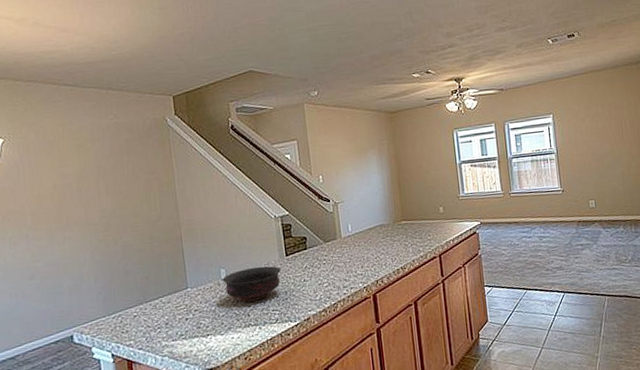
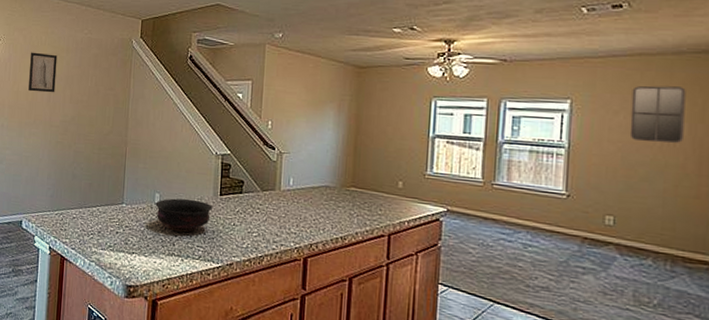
wall art: none [48,146,86,192] -> present [28,52,58,93]
home mirror: none [590,92,627,139] -> present [629,85,686,144]

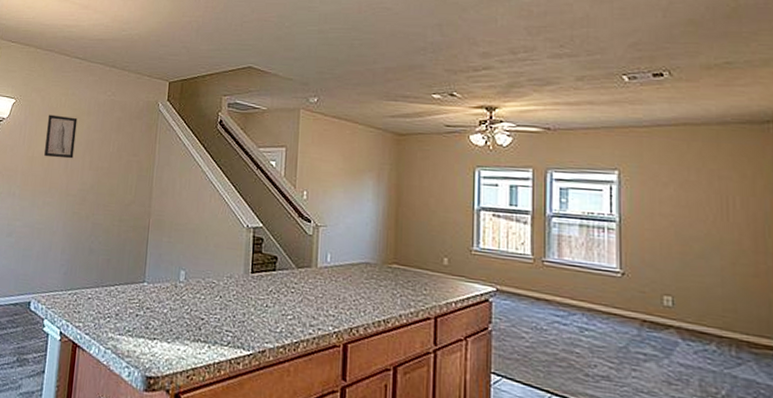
bowl: present [155,198,213,233] -> none [180,276,243,315]
home mirror: present [629,85,686,144] -> none [680,156,736,218]

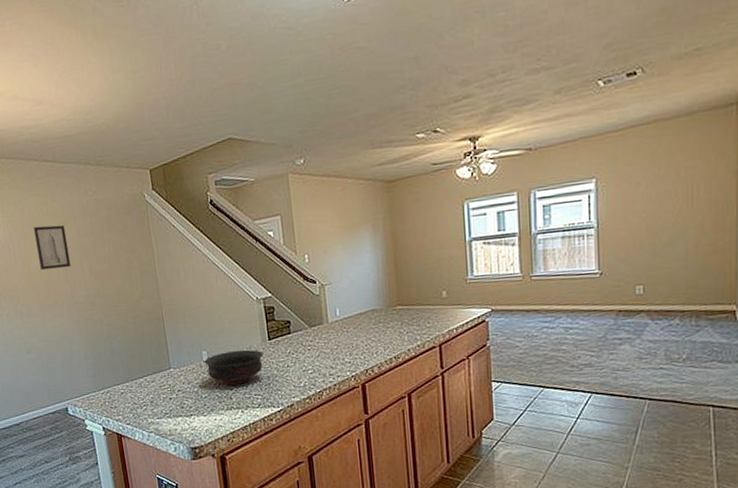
bowl: none [180,276,243,315] -> present [204,349,263,385]

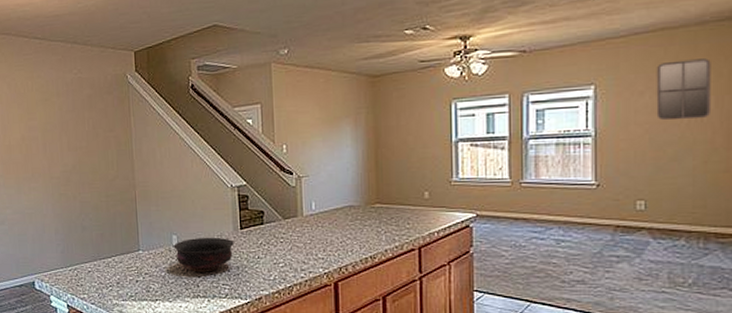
wall art: present [34,225,71,271] -> none [18,100,50,144]
home mirror: none [651,147,700,209] -> present [656,58,711,121]

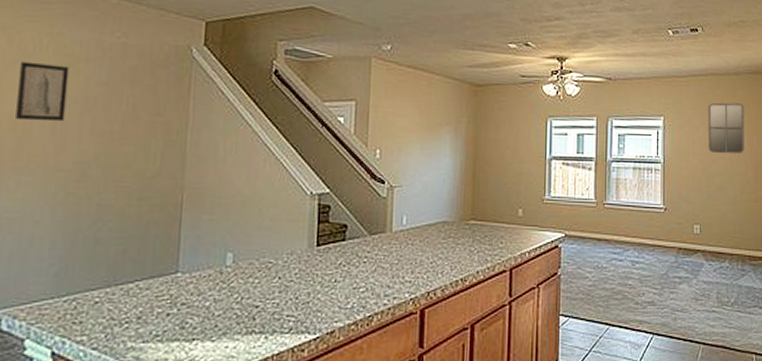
wall art: none [18,100,50,144] -> present [16,61,70,122]
bowl: present [173,237,234,272] -> none [227,255,307,301]

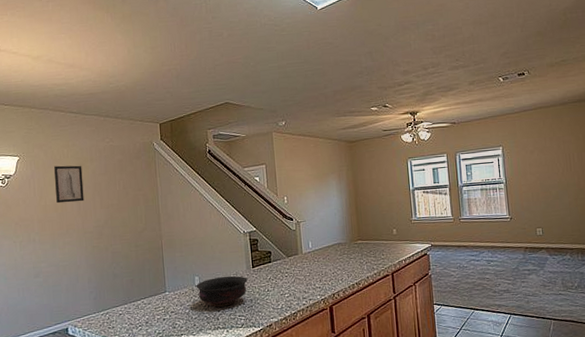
bowl: none [227,255,307,301] -> present [196,275,248,307]
home mirror: present [708,102,744,155] -> none [539,128,575,171]

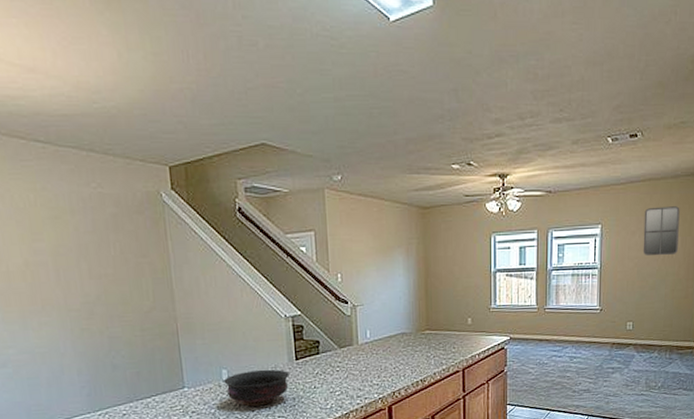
wall art: present [54,165,84,204] -> none [16,217,65,270]
home mirror: none [539,128,575,171] -> present [643,206,680,256]

